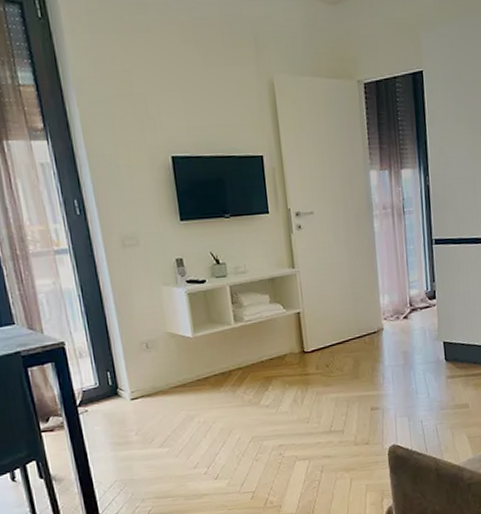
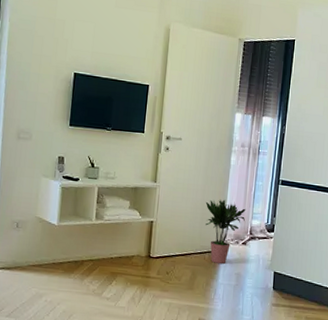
potted plant: none [354,273,402,345] -> present [205,199,246,264]

